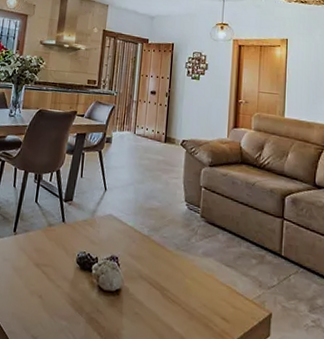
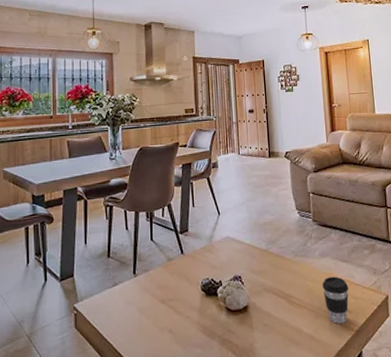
coffee cup: none [200,278,230,331] -> present [322,276,349,324]

